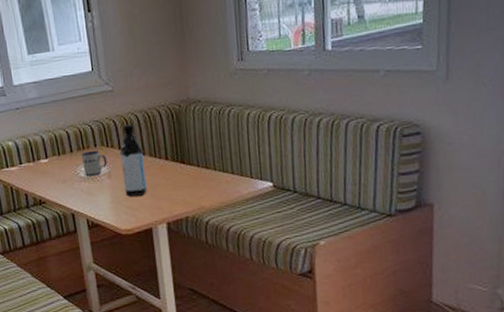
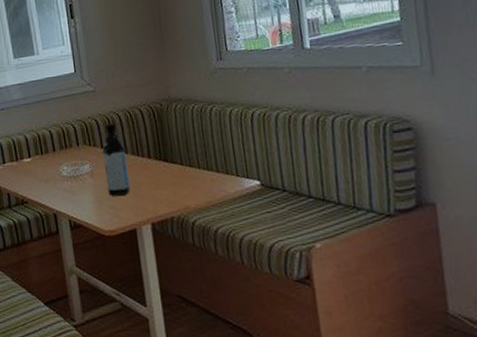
mug: present [81,150,108,177] -> none [64,149,90,176]

